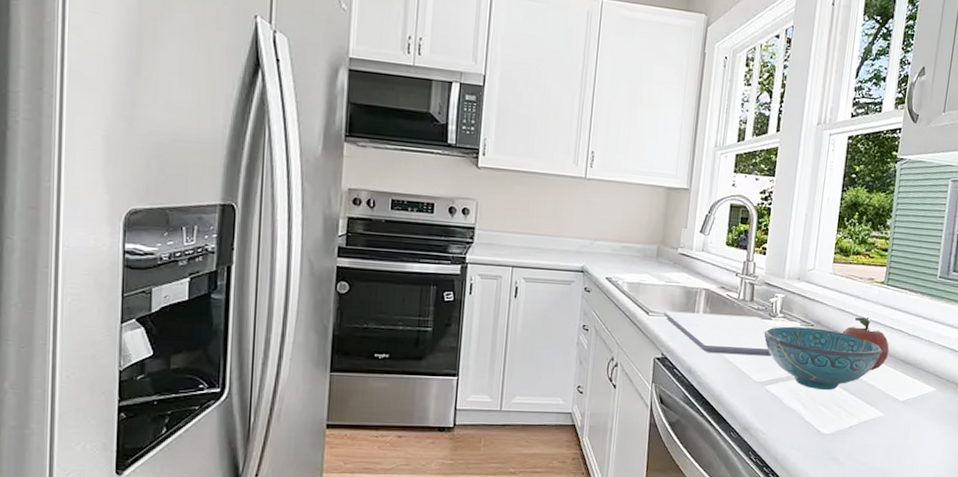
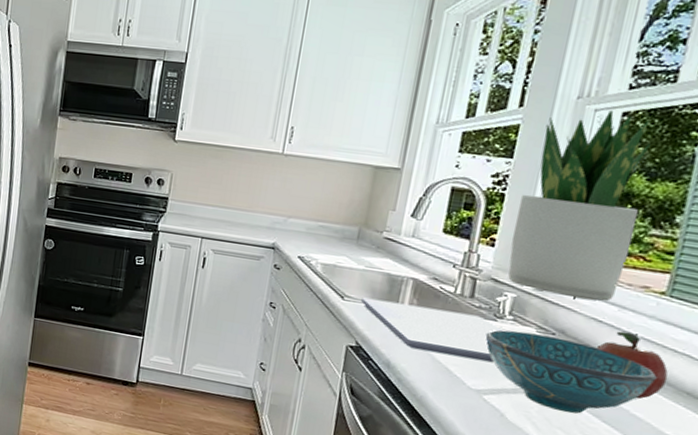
planter: none [777,134,867,294] -> present [508,109,650,302]

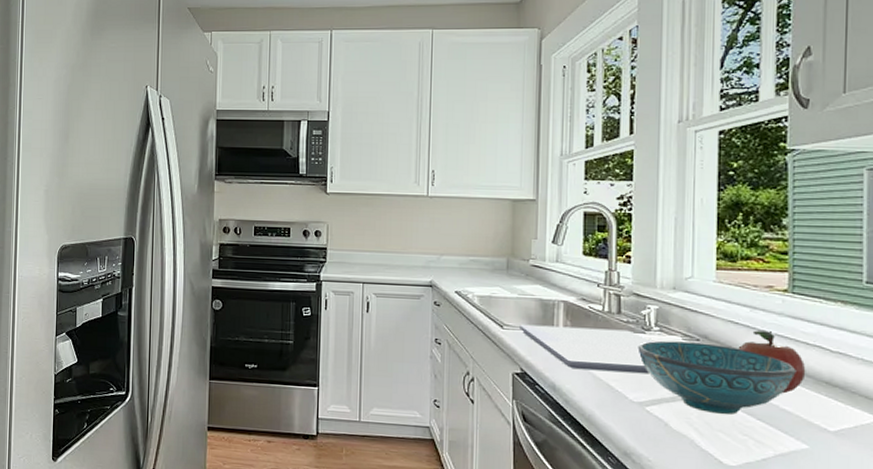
planter: present [508,109,650,302] -> none [645,129,749,305]

